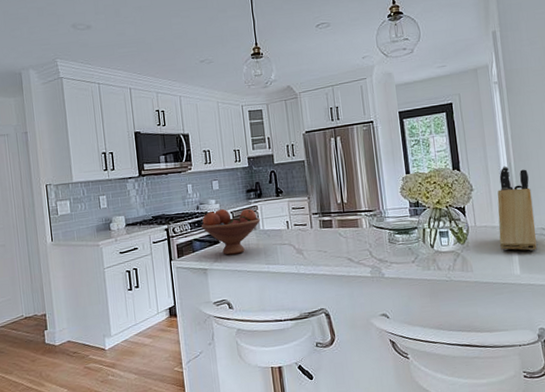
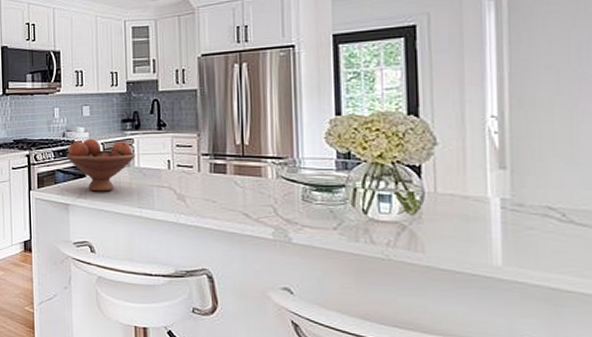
knife block: present [497,167,537,251] -> none [473,116,537,236]

